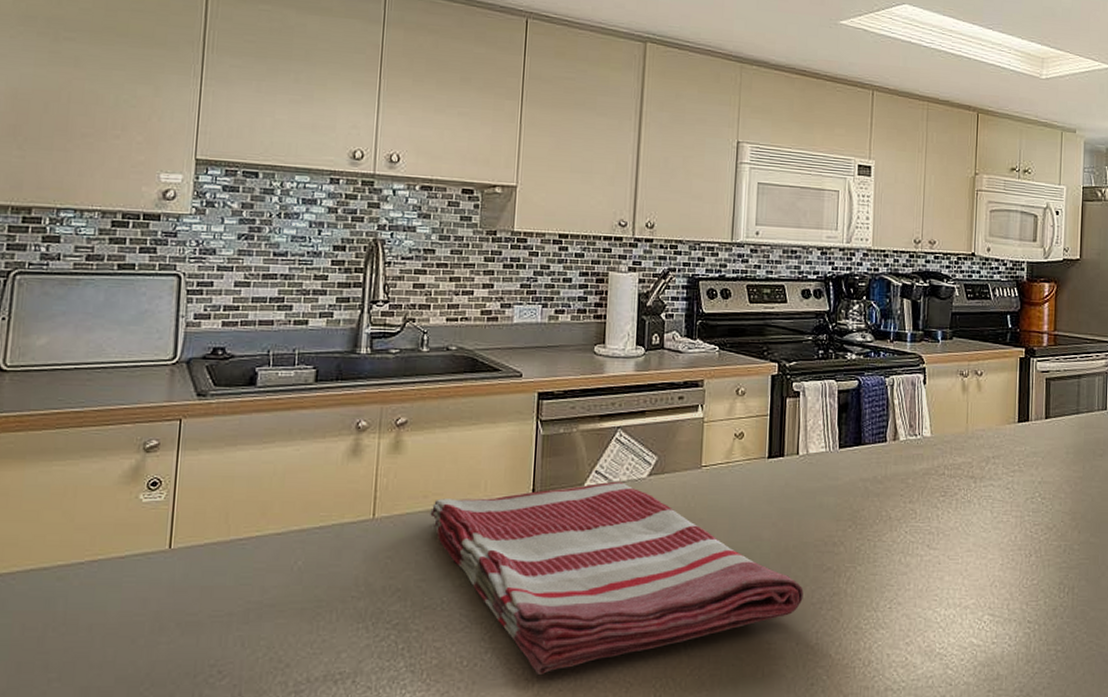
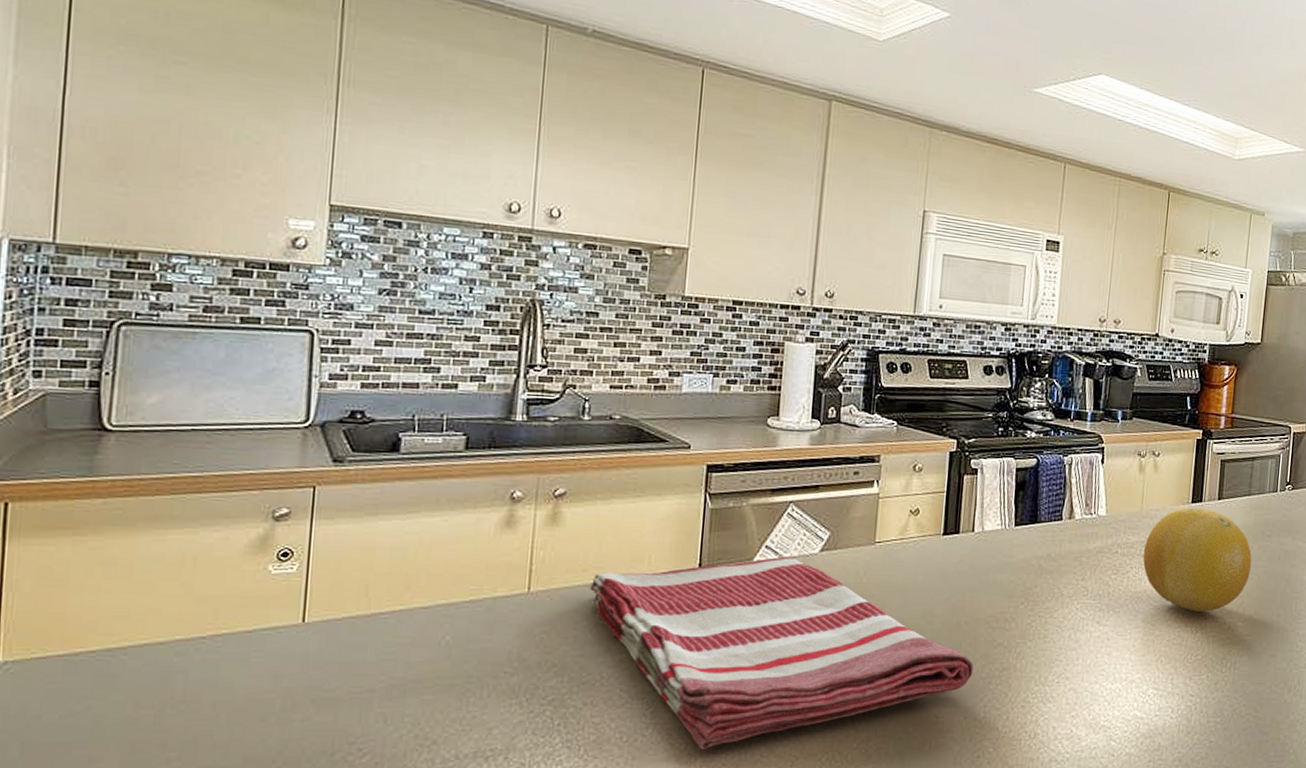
fruit: none [970,428,1085,534] -> present [1143,508,1252,612]

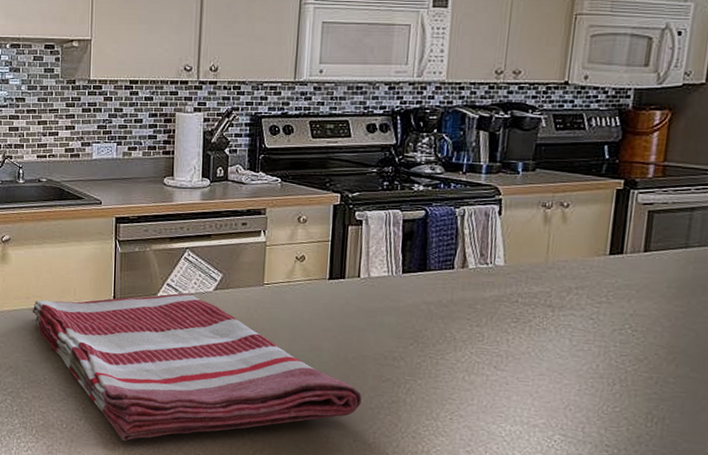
fruit: present [1143,508,1252,612] -> none [548,260,689,365]

